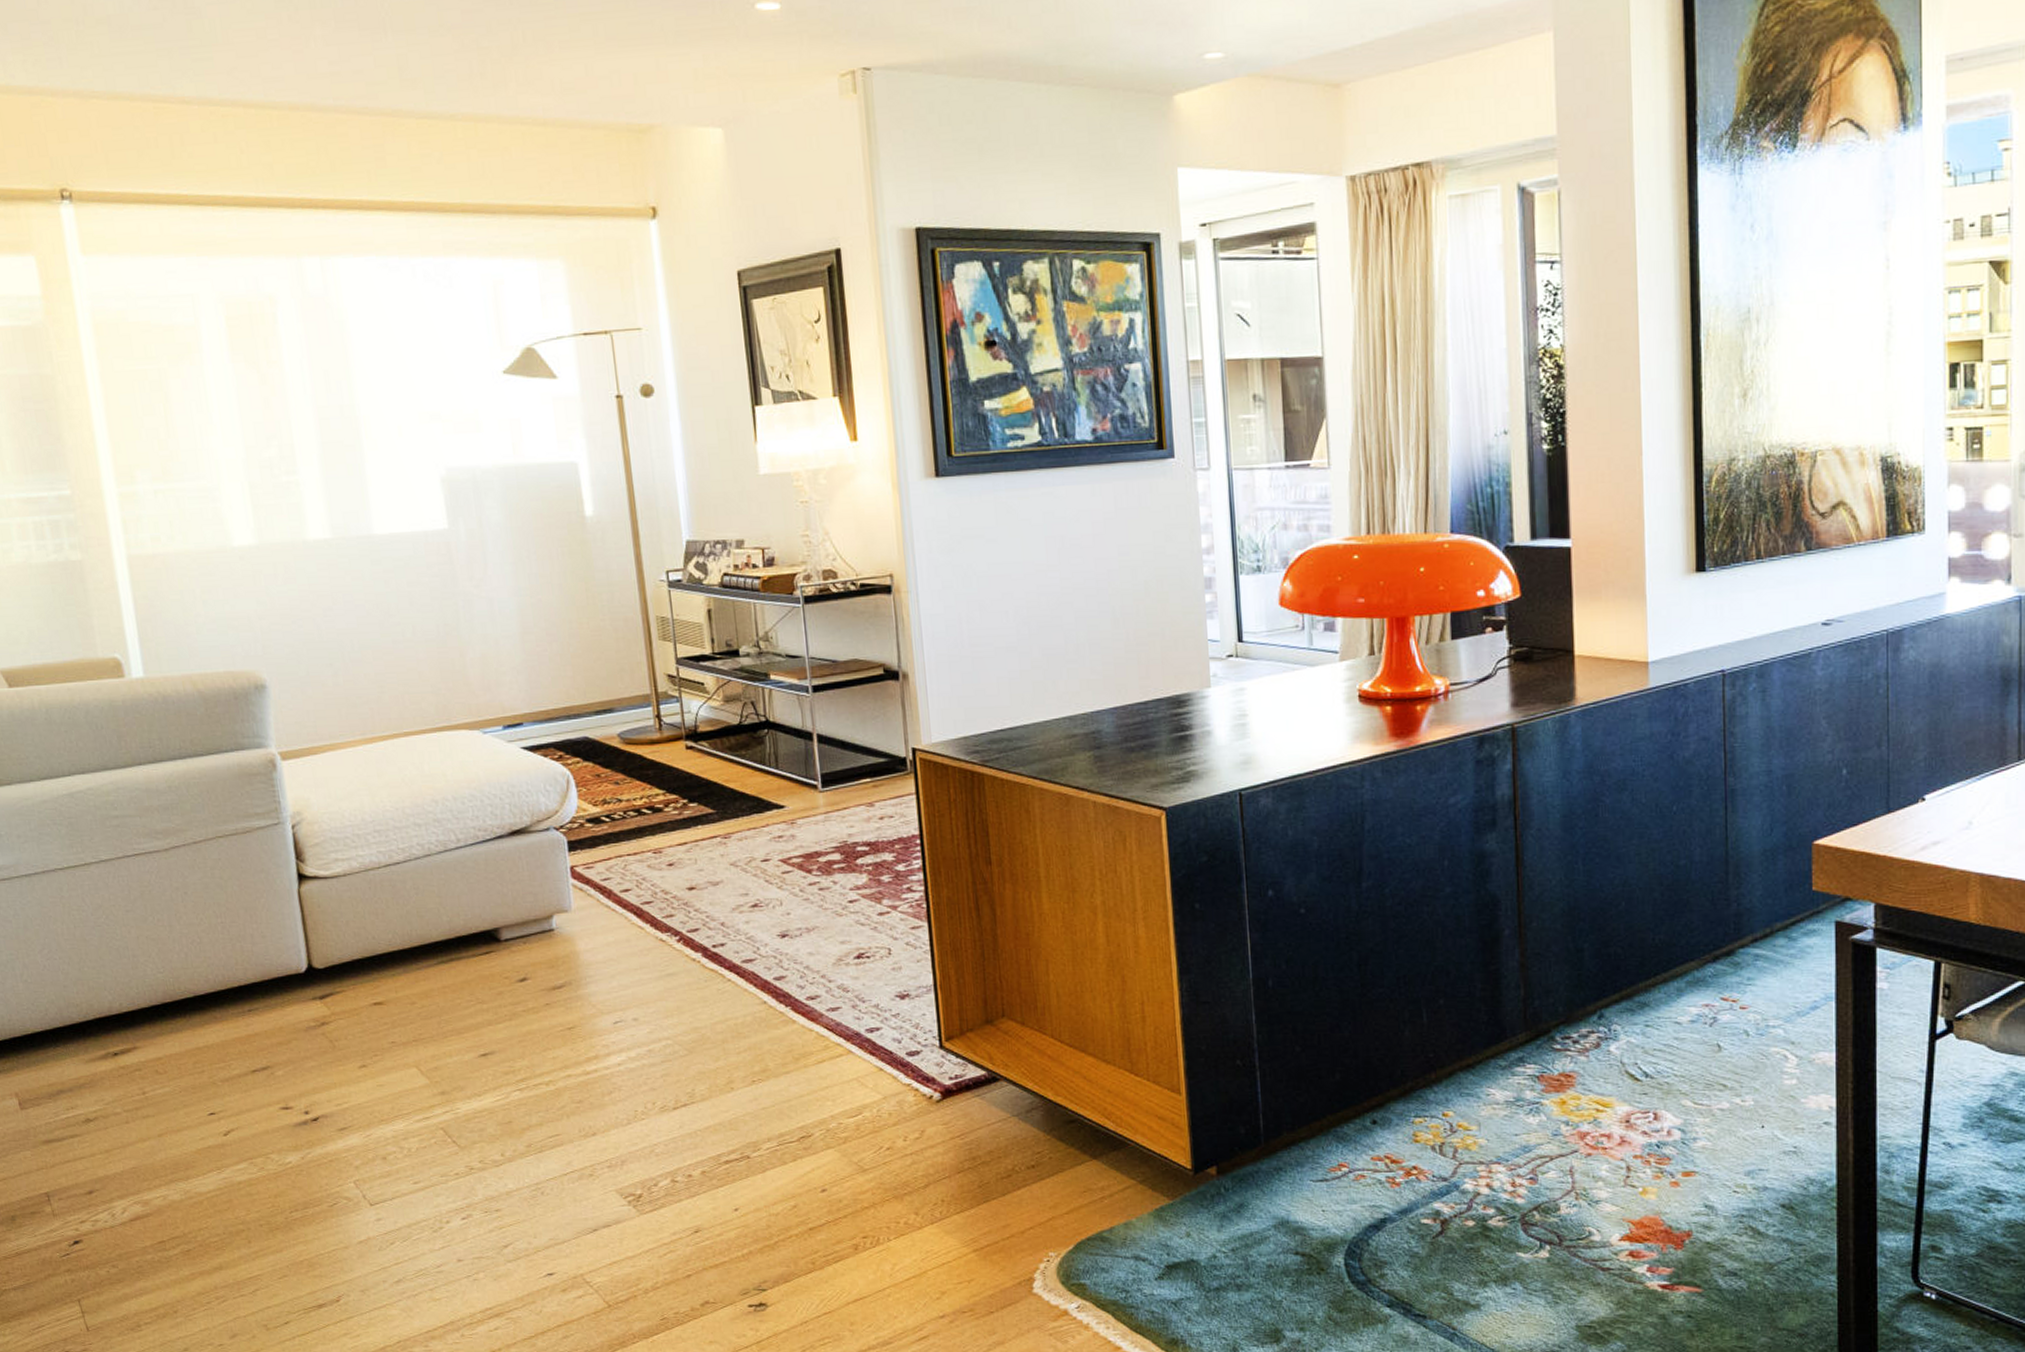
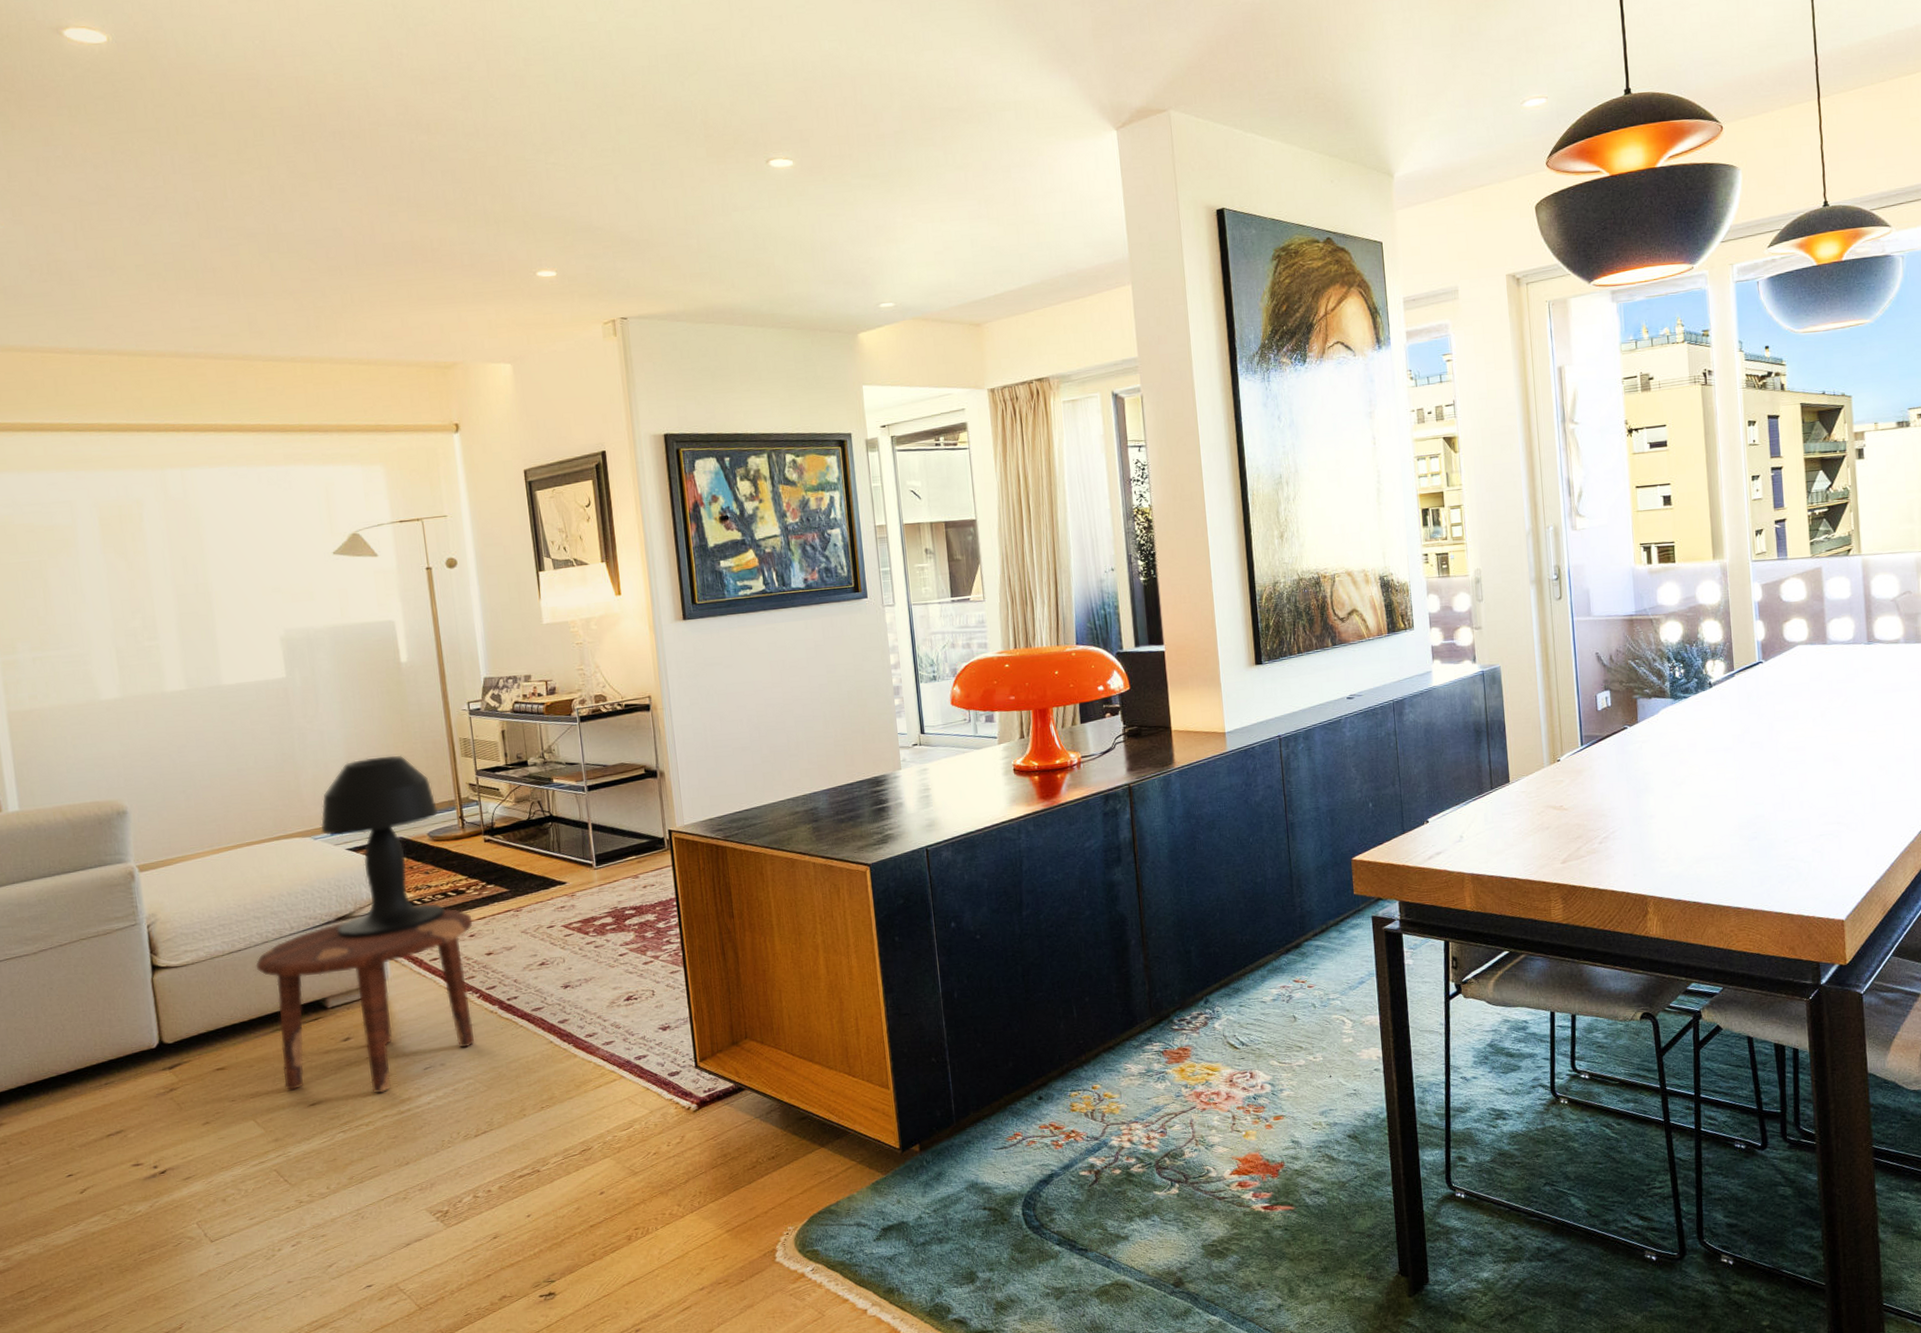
side table: none [417,828,674,1048] -> present [255,908,475,1093]
table lamp: none [490,633,639,859] -> present [320,755,445,939]

